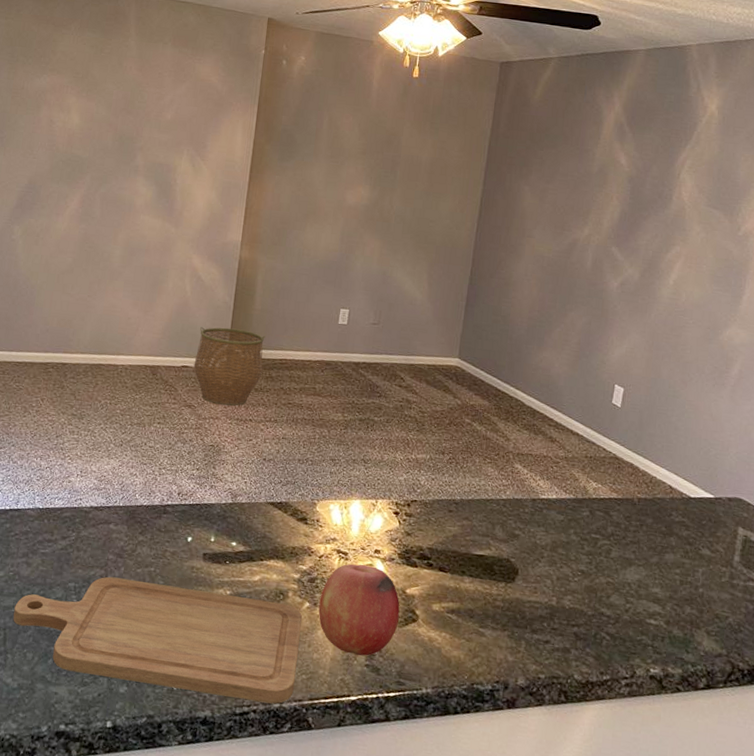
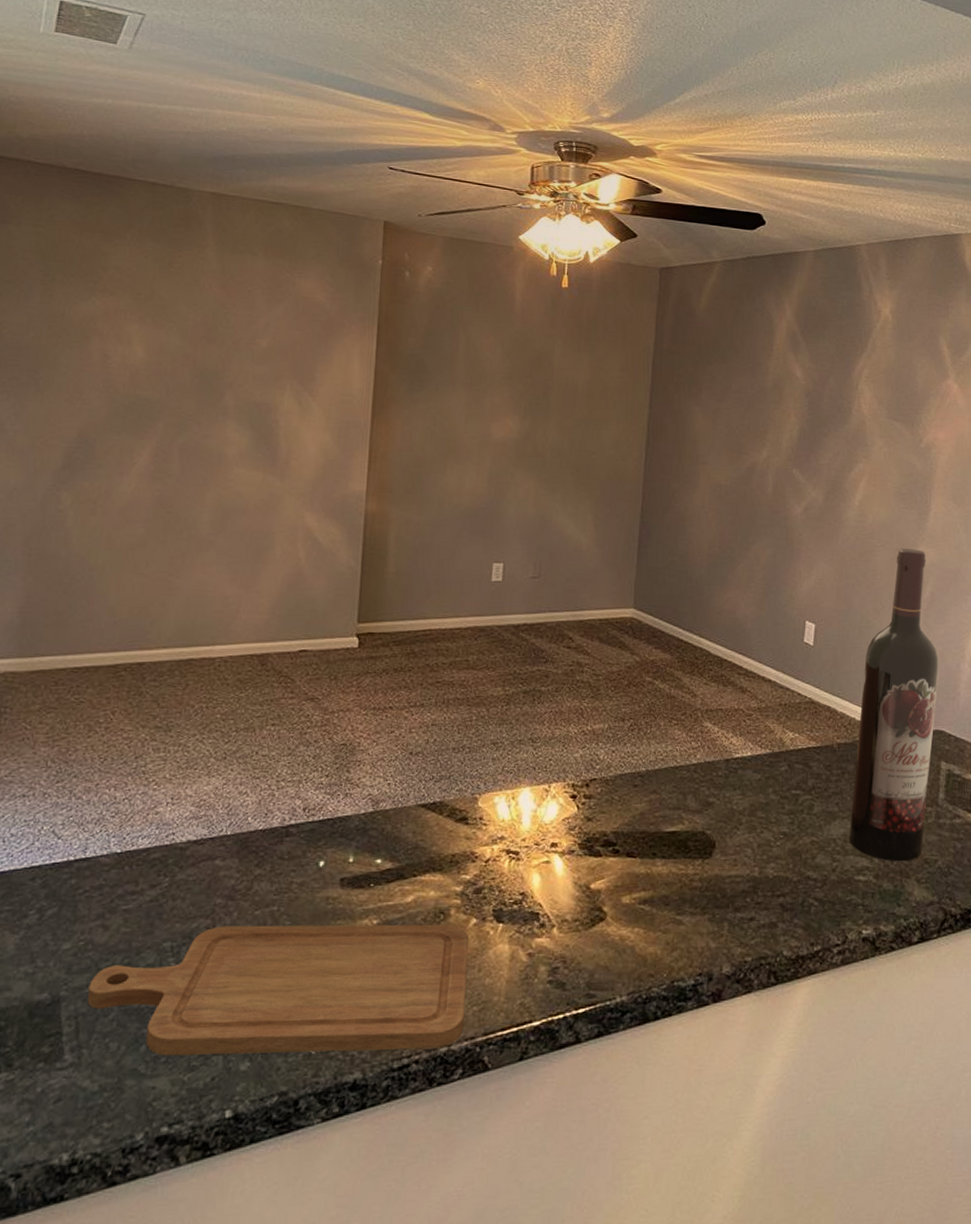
basket: present [193,327,266,406] -> none [314,598,403,693]
fruit: present [318,564,400,656] -> none [488,863,584,971]
wine bottle: none [643,327,744,613] -> present [849,549,940,862]

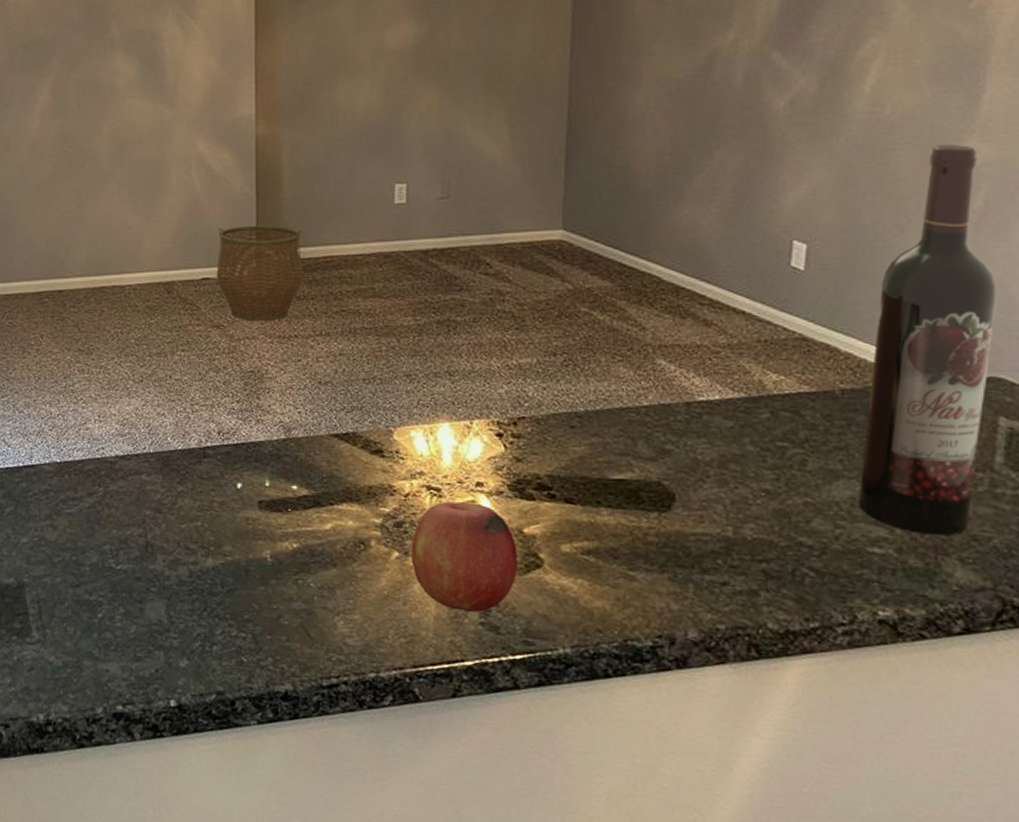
chopping board: present [87,924,470,1056] -> none [46,535,392,674]
basket: none [314,598,403,693] -> present [216,225,304,321]
fruit: none [488,863,584,971] -> present [411,501,517,612]

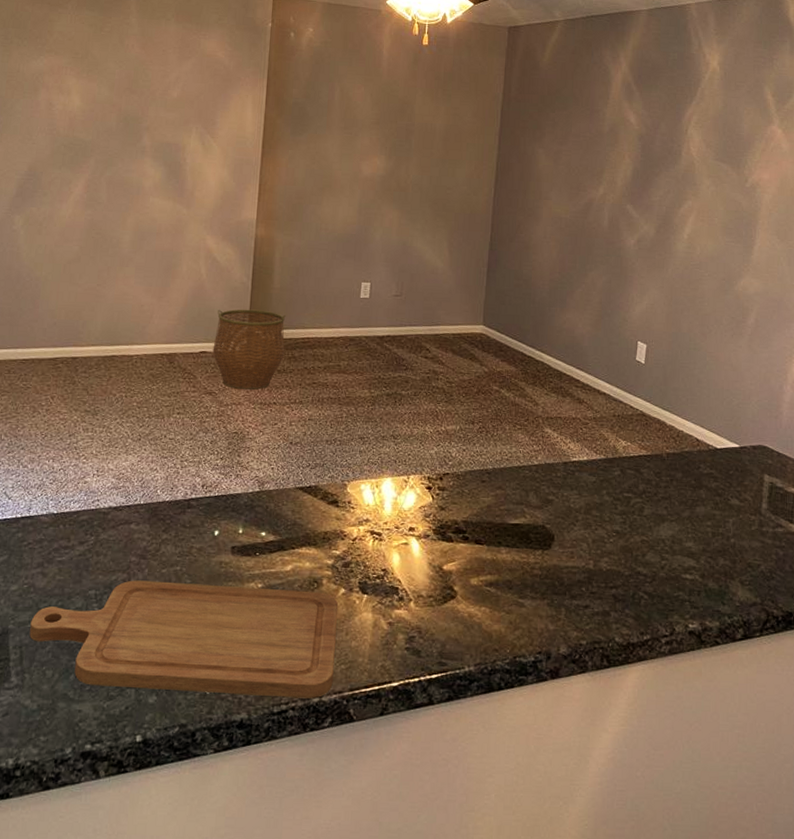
chopping board: none [46,535,392,674] -> present [29,580,339,699]
fruit: present [411,501,517,612] -> none [354,544,438,639]
wine bottle: present [858,145,998,536] -> none [677,279,764,564]

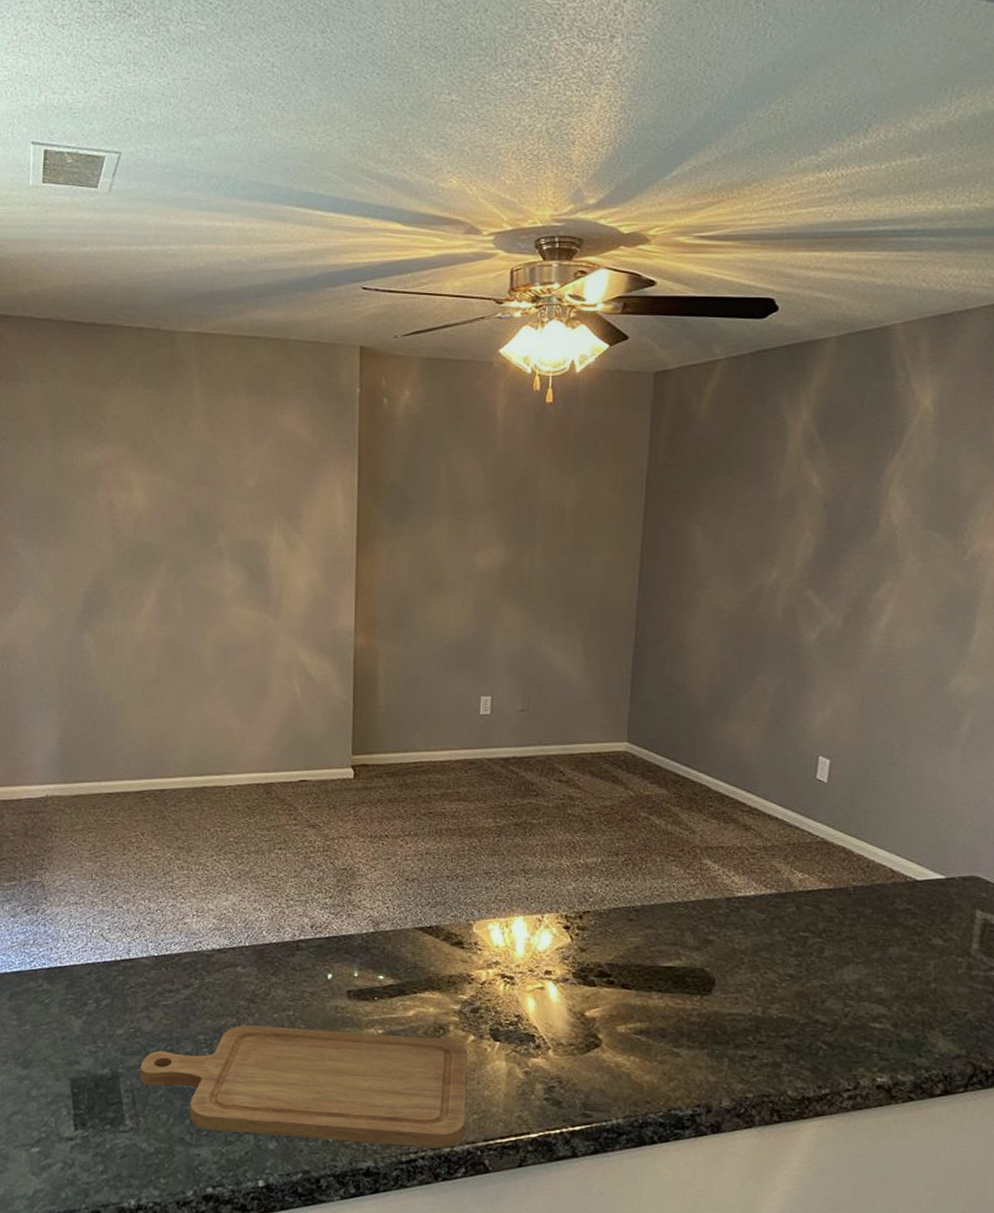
basket: present [212,309,286,390] -> none [313,731,395,821]

